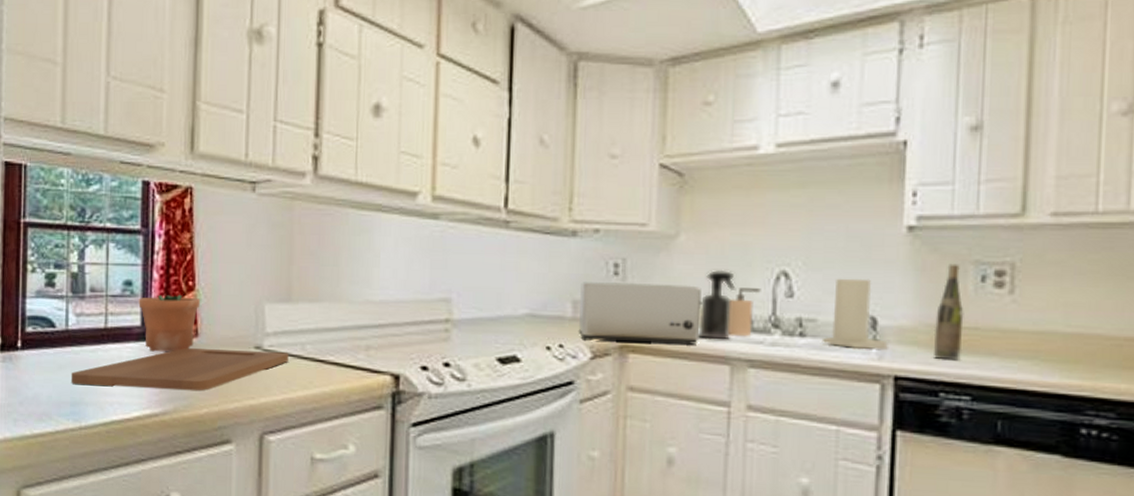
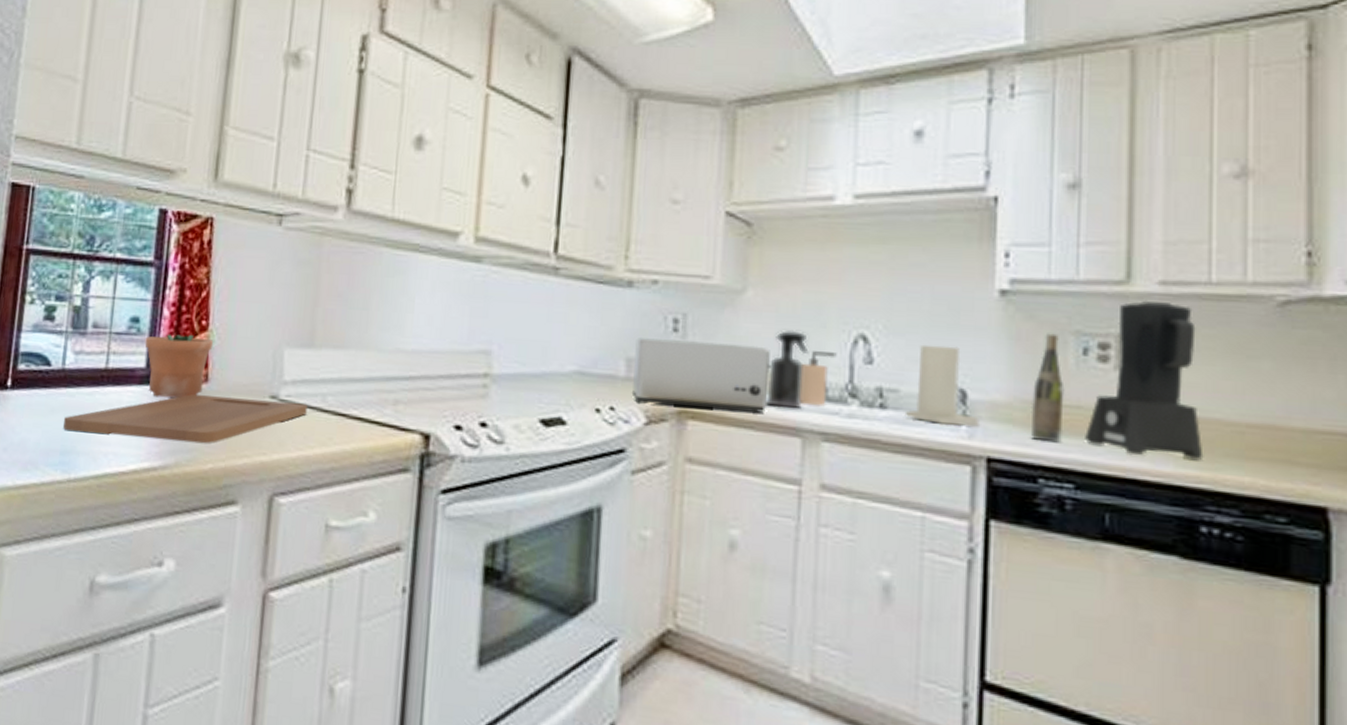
blender: none [981,230,1086,371] -> present [1085,300,1204,460]

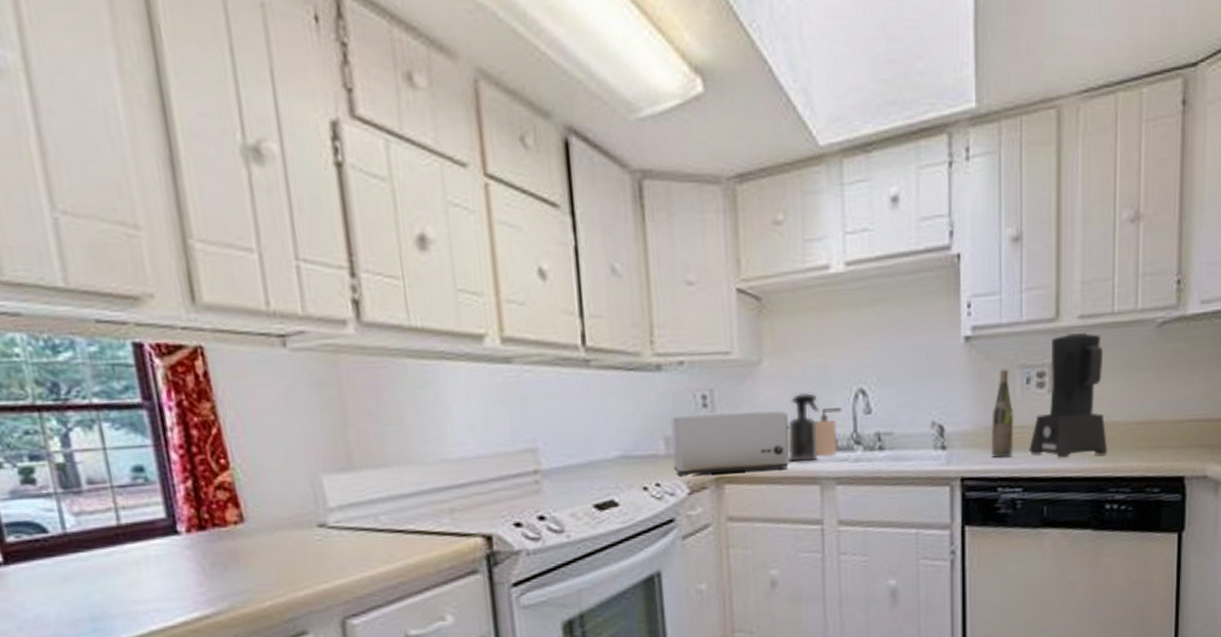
cutting board: present [63,394,308,444] -> none [82,527,361,596]
planter: present [144,334,214,399] -> none [157,475,241,546]
paper towel: present [904,344,980,428] -> none [898,389,954,457]

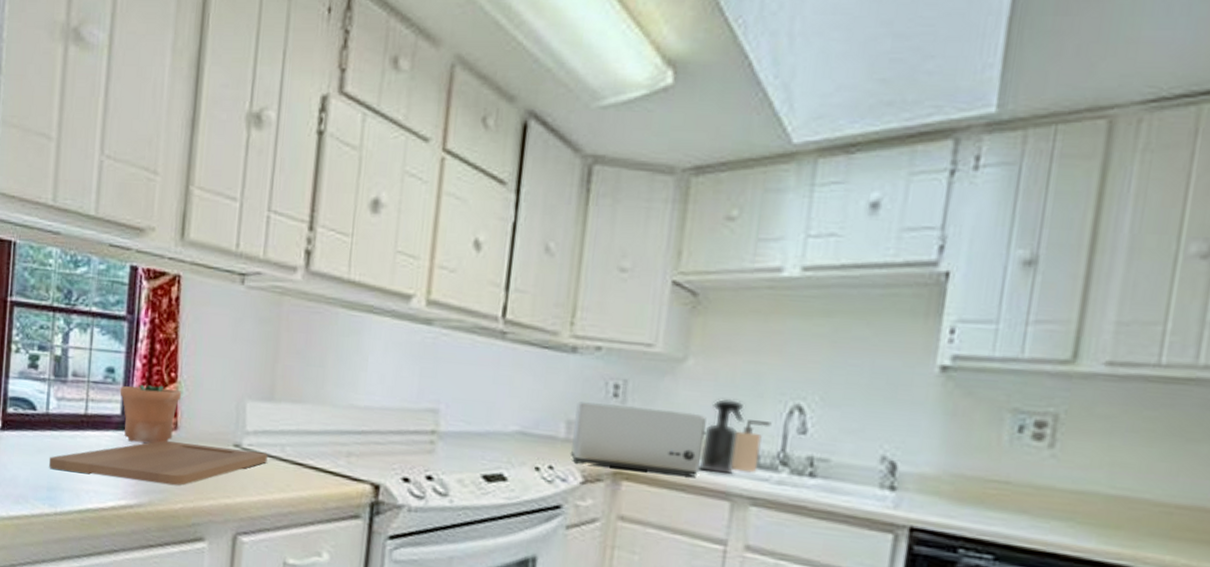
cutting board: none [82,527,361,596] -> present [48,440,268,486]
planter: none [157,475,241,546] -> present [119,384,182,444]
wine bottle: present [990,369,1014,459] -> none [955,410,996,516]
blender: present [1029,332,1108,459] -> none [1010,380,1138,537]

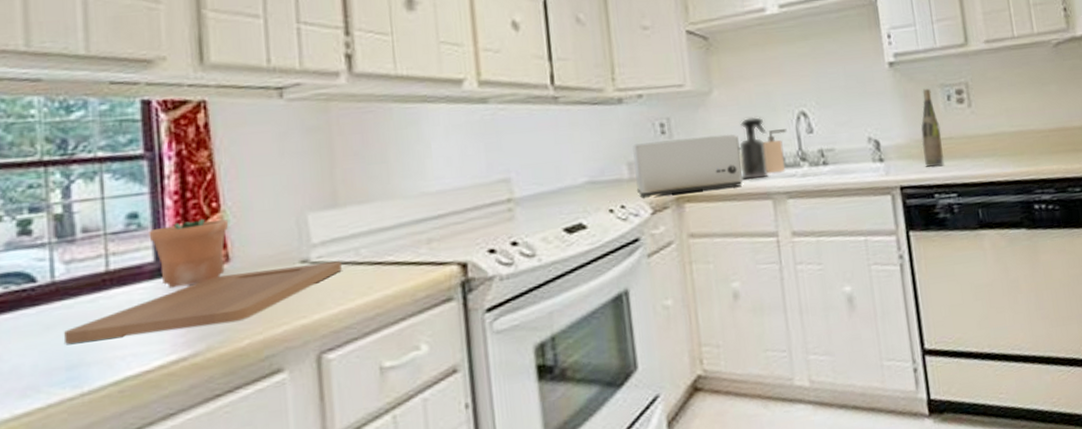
wine bottle: none [955,410,996,516] -> present [920,88,945,168]

